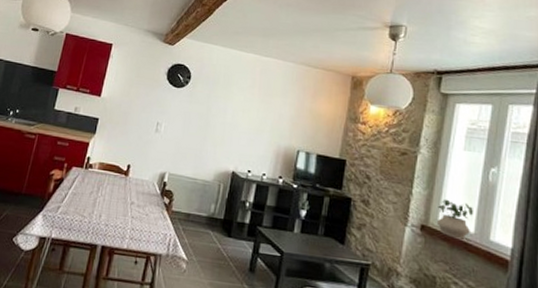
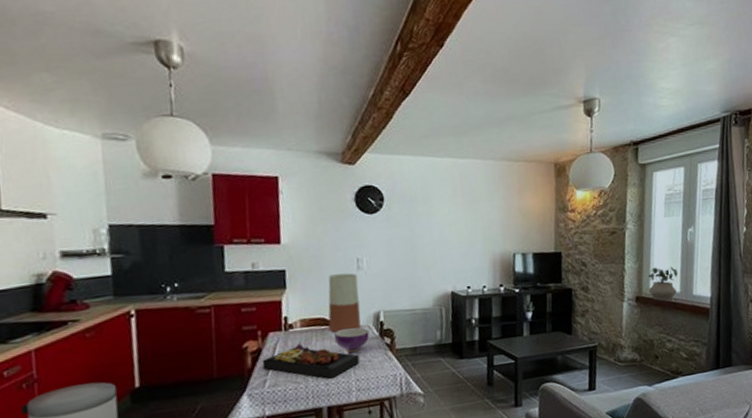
food platter: none [60,181,139,222] -> present [262,342,360,380]
vase: none [120,131,154,183] -> present [328,273,361,333]
bowl: none [122,179,153,204] -> present [333,327,370,353]

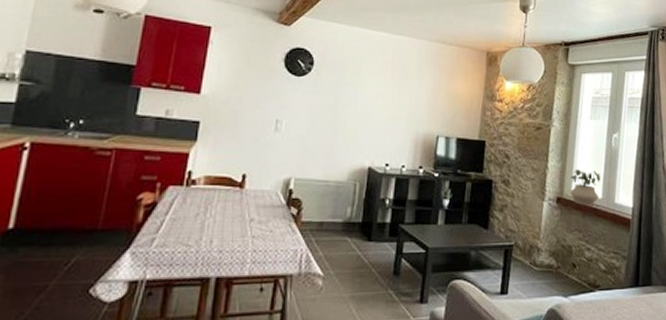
food platter: present [262,342,360,380] -> none [154,200,260,247]
vase: present [328,273,361,333] -> none [234,133,274,195]
bowl: present [333,327,370,353] -> none [237,191,276,220]

